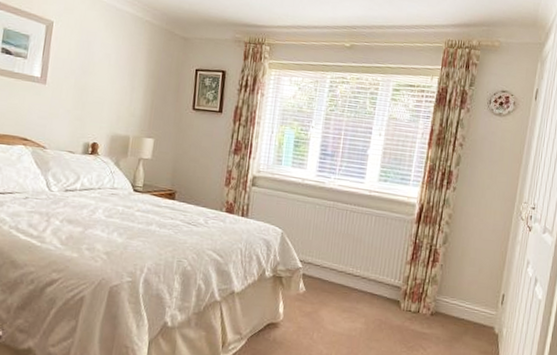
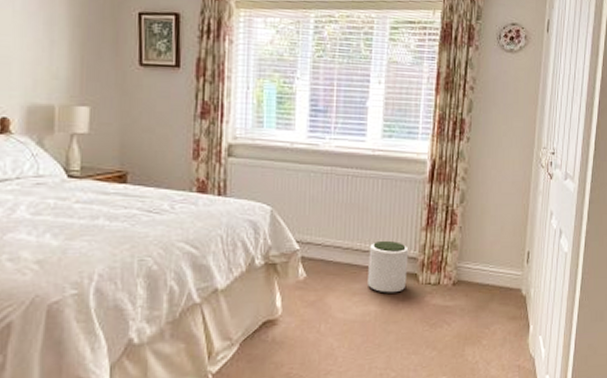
plant pot: none [356,268,394,315] -> present [368,240,409,293]

